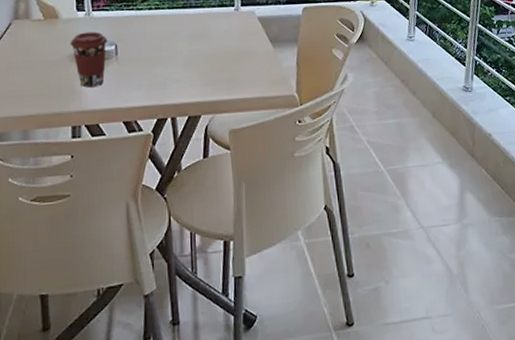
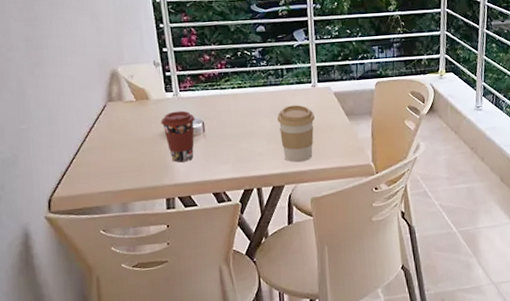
coffee cup: none [196,29,236,91] -> present [277,104,315,163]

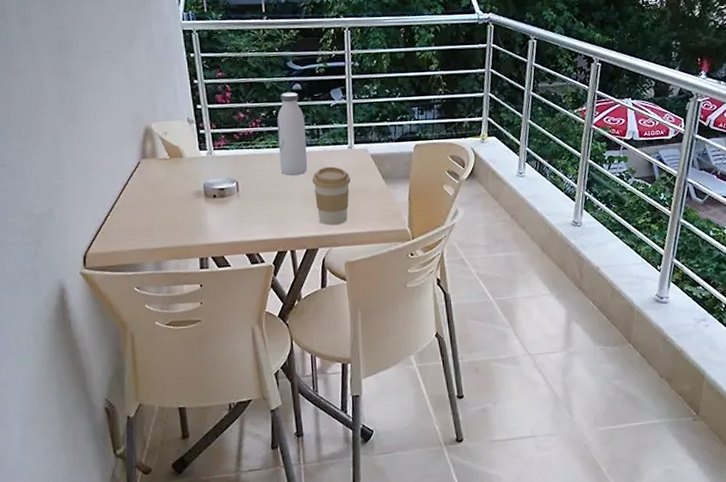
coffee cup: present [161,110,195,163] -> none [194,169,229,223]
water bottle: none [241,34,273,115] -> present [277,92,308,176]

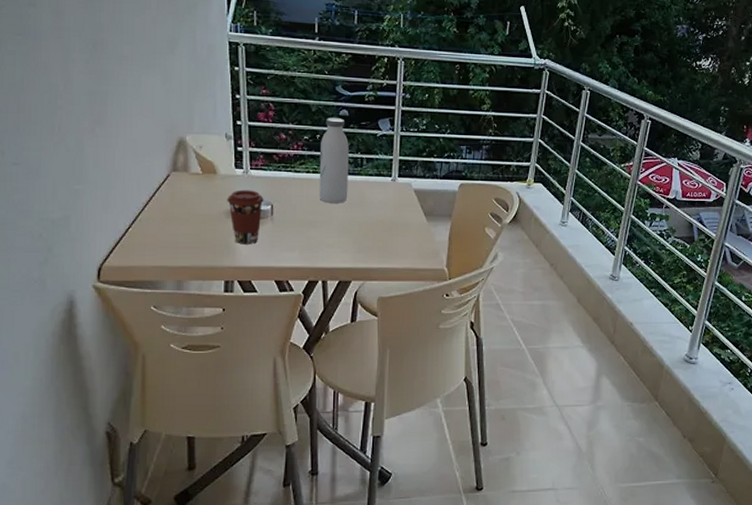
coffee cup: none [194,169,229,223] -> present [227,190,264,245]
coffee cup: present [312,166,351,226] -> none [352,198,391,259]

